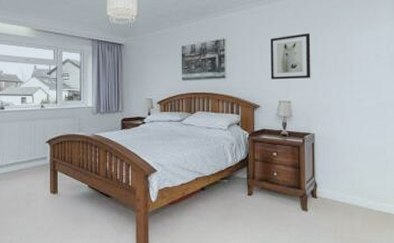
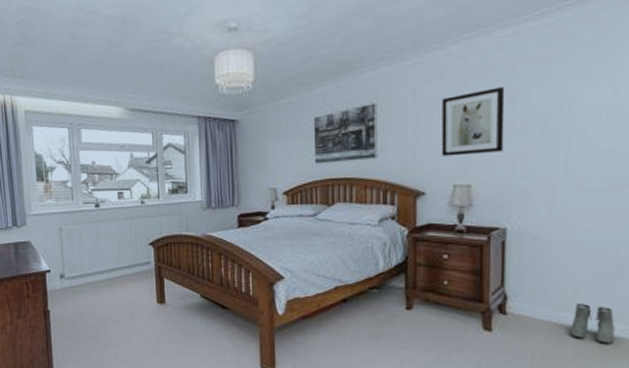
boots: none [358,189,386,218] -> present [569,304,615,344]

